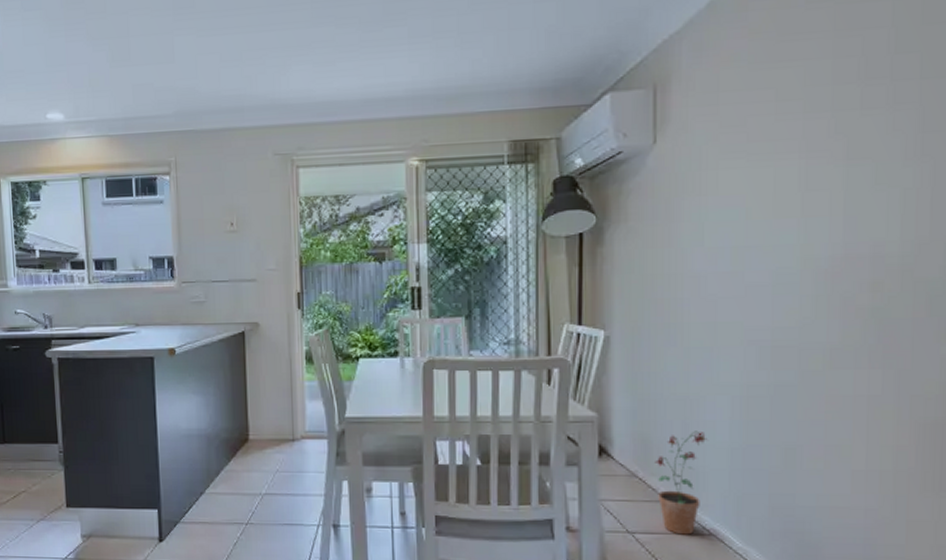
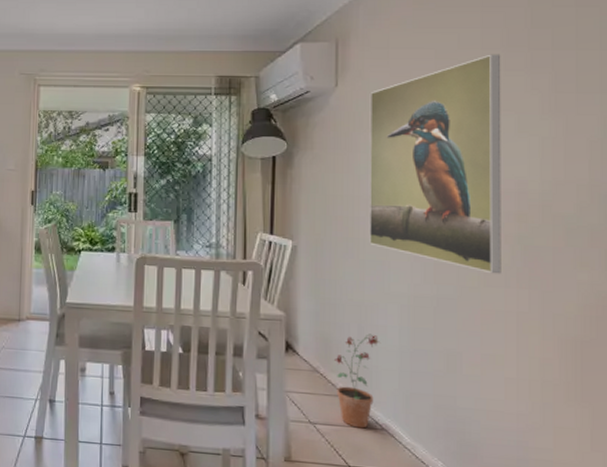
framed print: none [695,89,857,354] -> present [369,54,501,274]

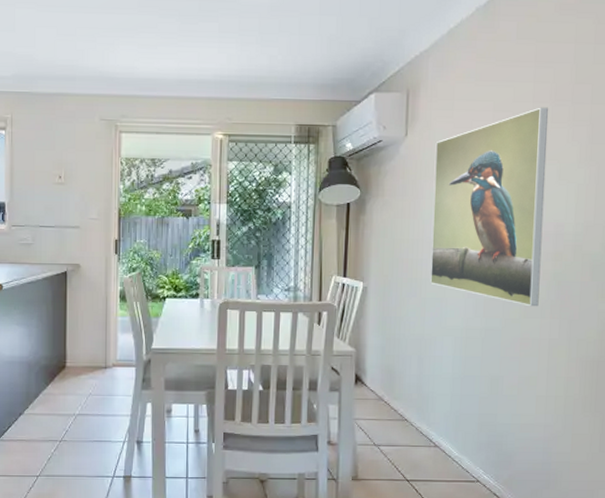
potted plant: present [334,334,380,429] -> none [397,364,436,447]

